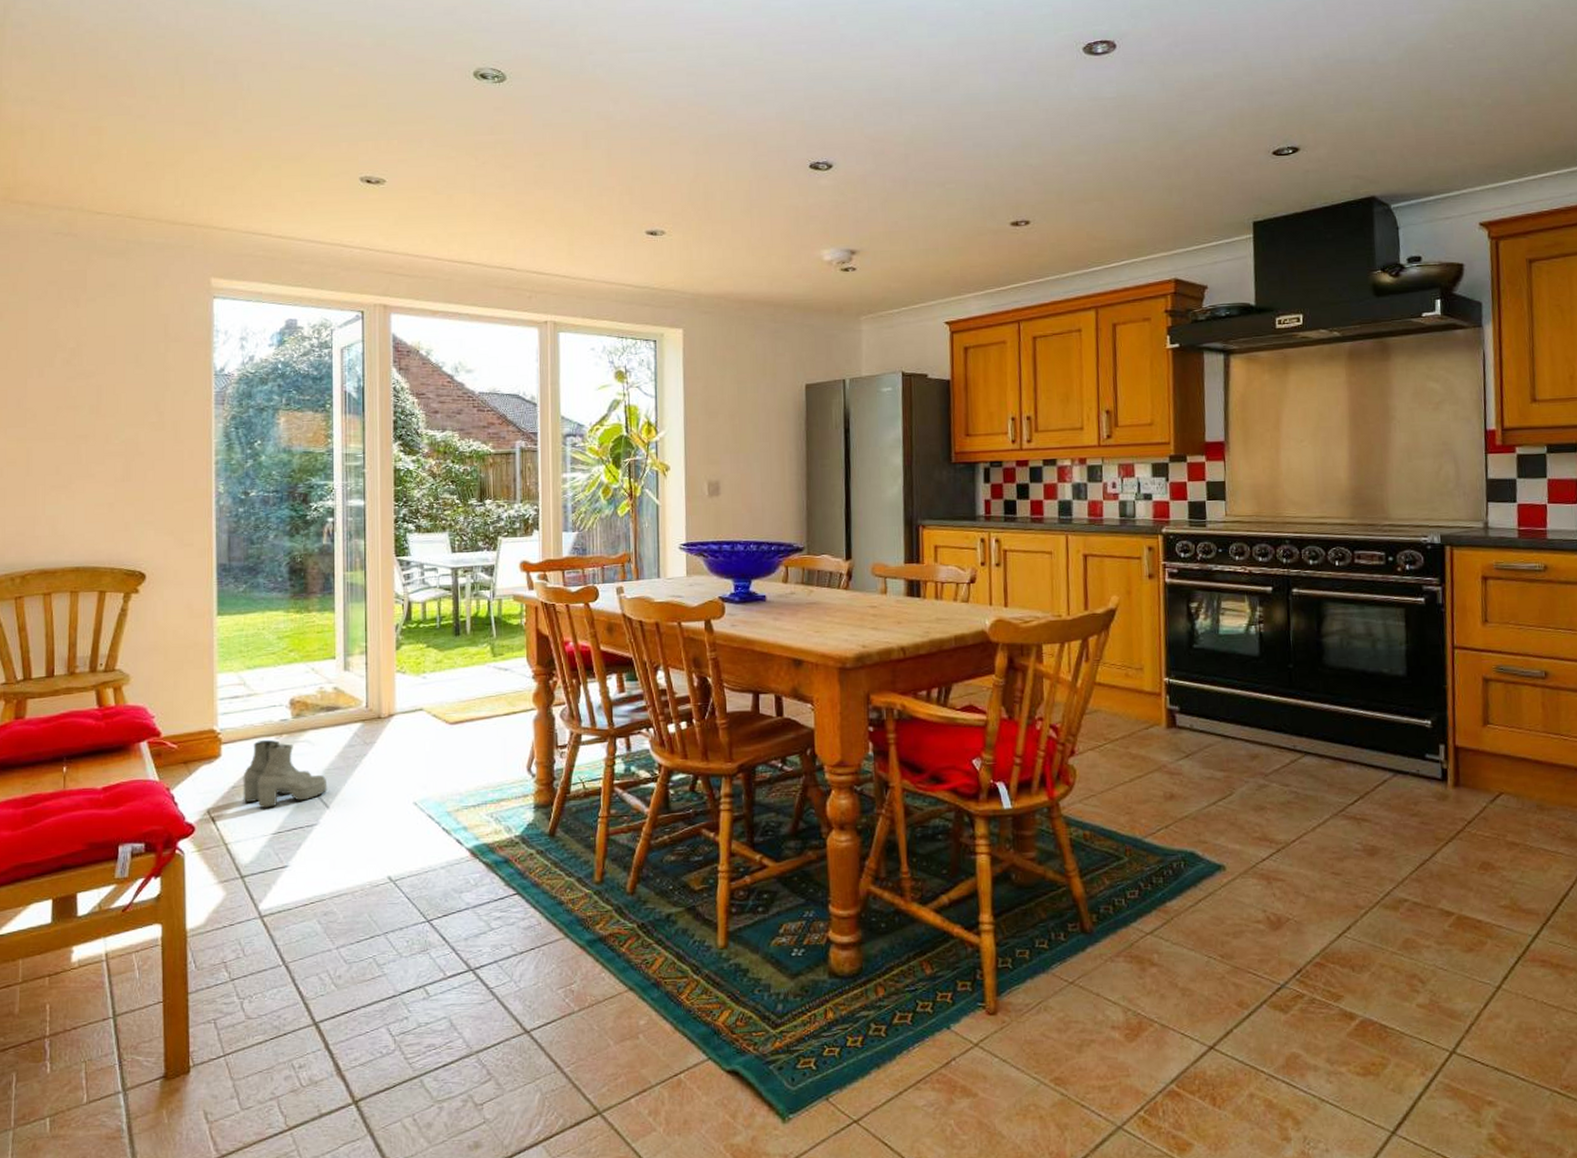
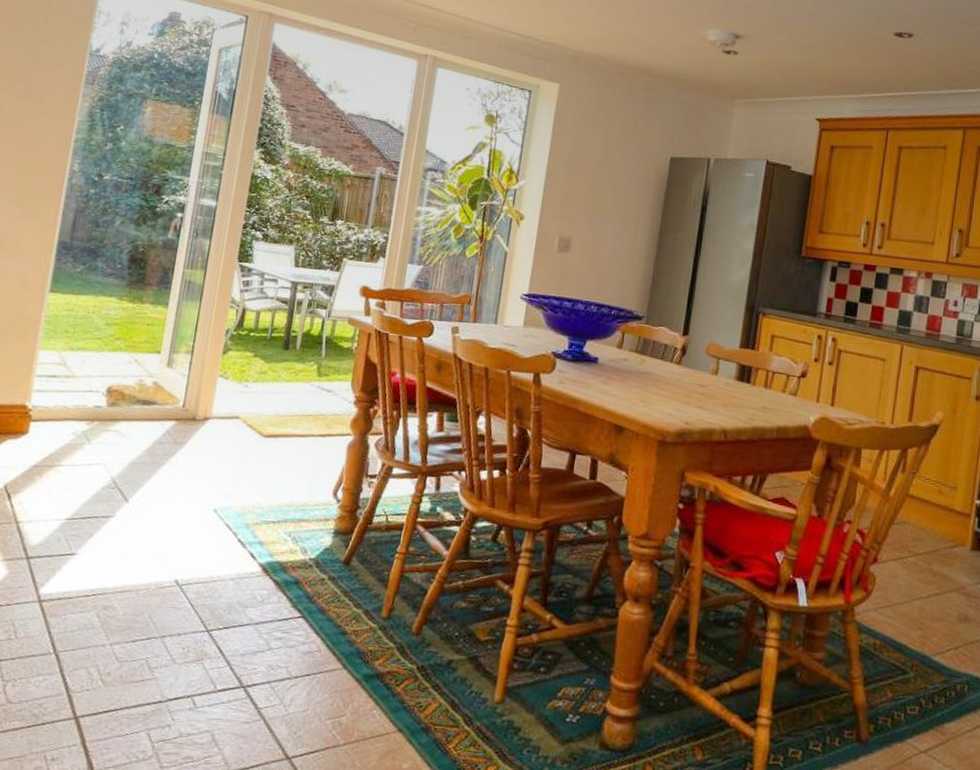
boots: present [243,739,328,808] -> none [42,423,131,493]

